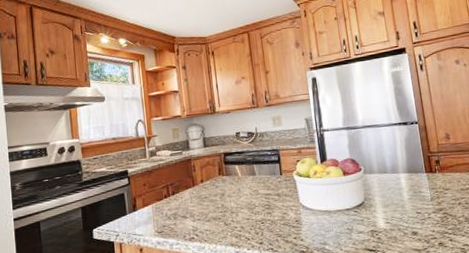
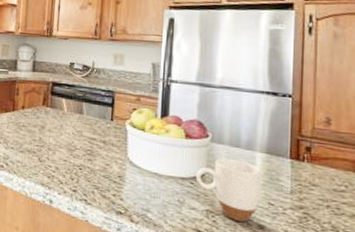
mug: none [357,183,410,234] -> present [195,157,262,222]

